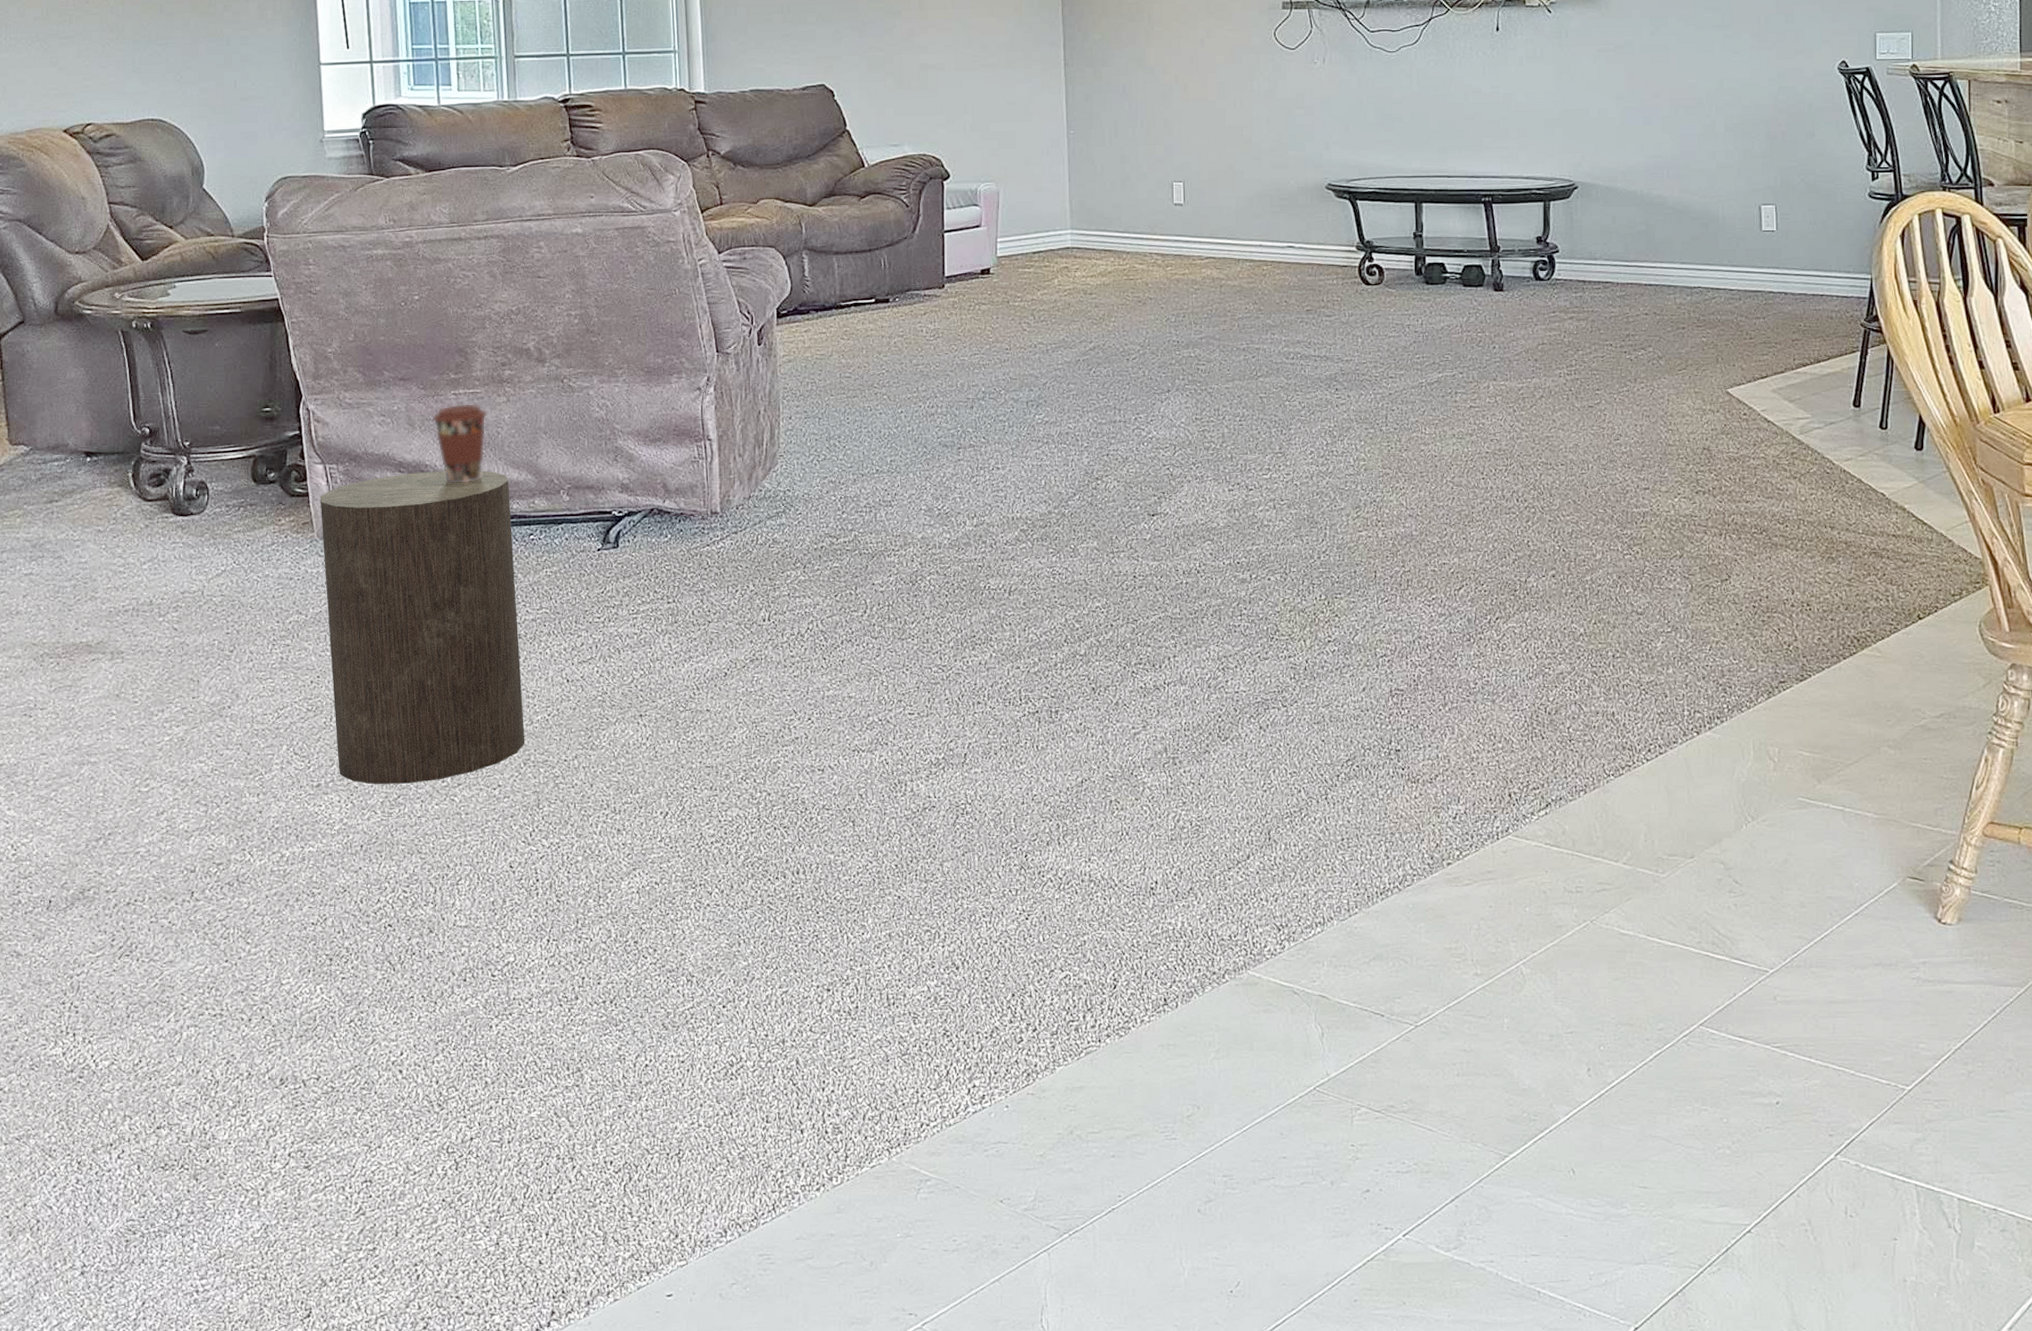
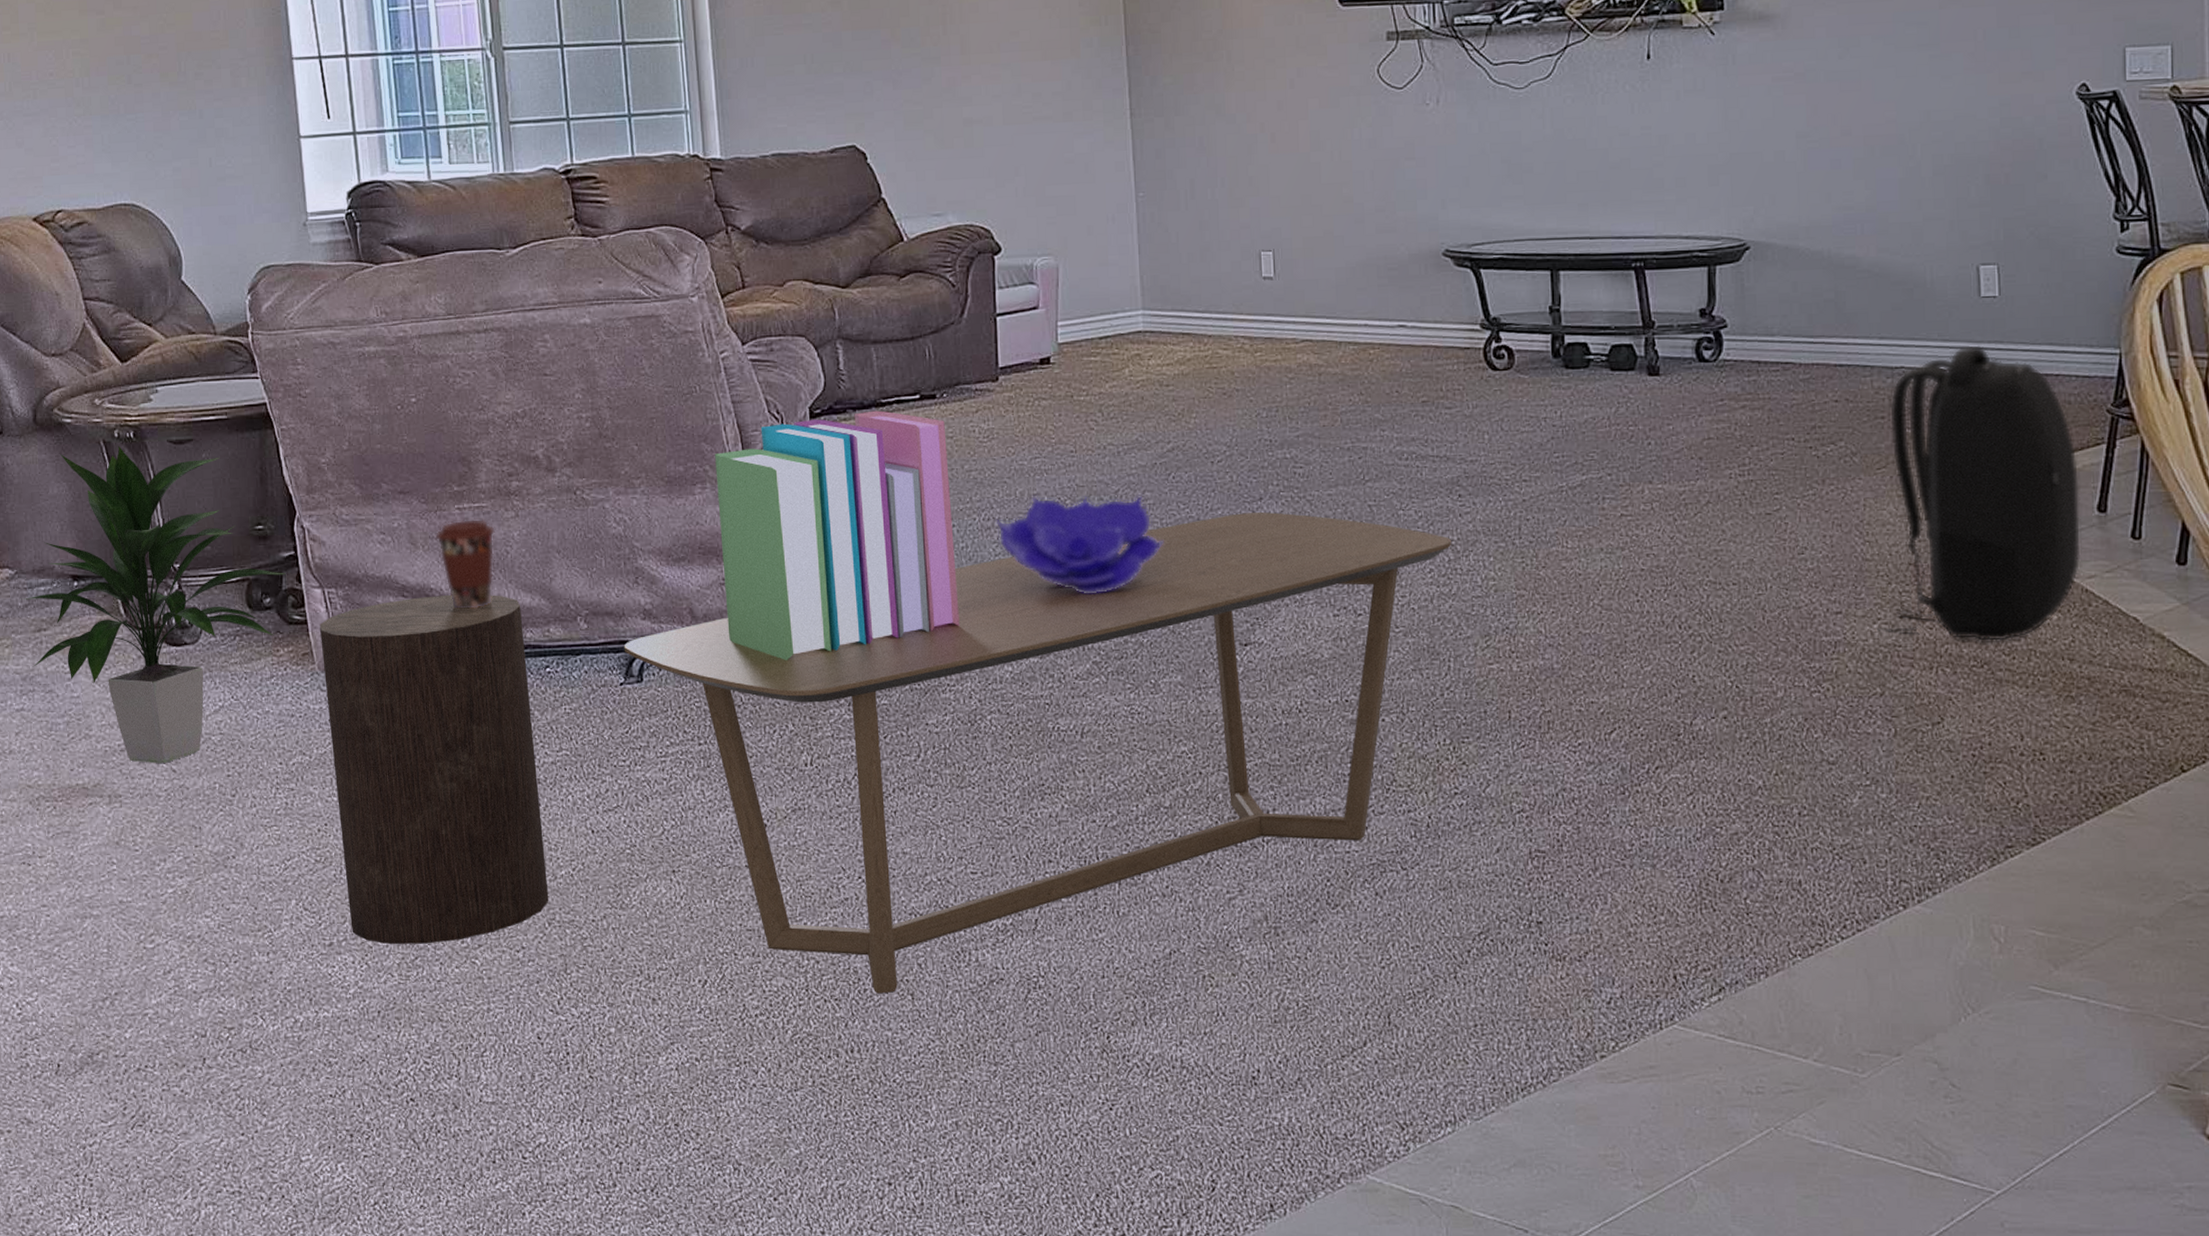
indoor plant: none [34,336,290,622] -> present [21,446,286,763]
coffee table: none [602,402,1329,821] -> present [623,512,1451,994]
books: none [691,312,905,529] -> present [715,410,960,660]
decorative bowl: none [938,386,1085,471] -> present [995,495,1164,593]
backpack: none [1678,270,1841,513] -> present [1877,345,2082,642]

